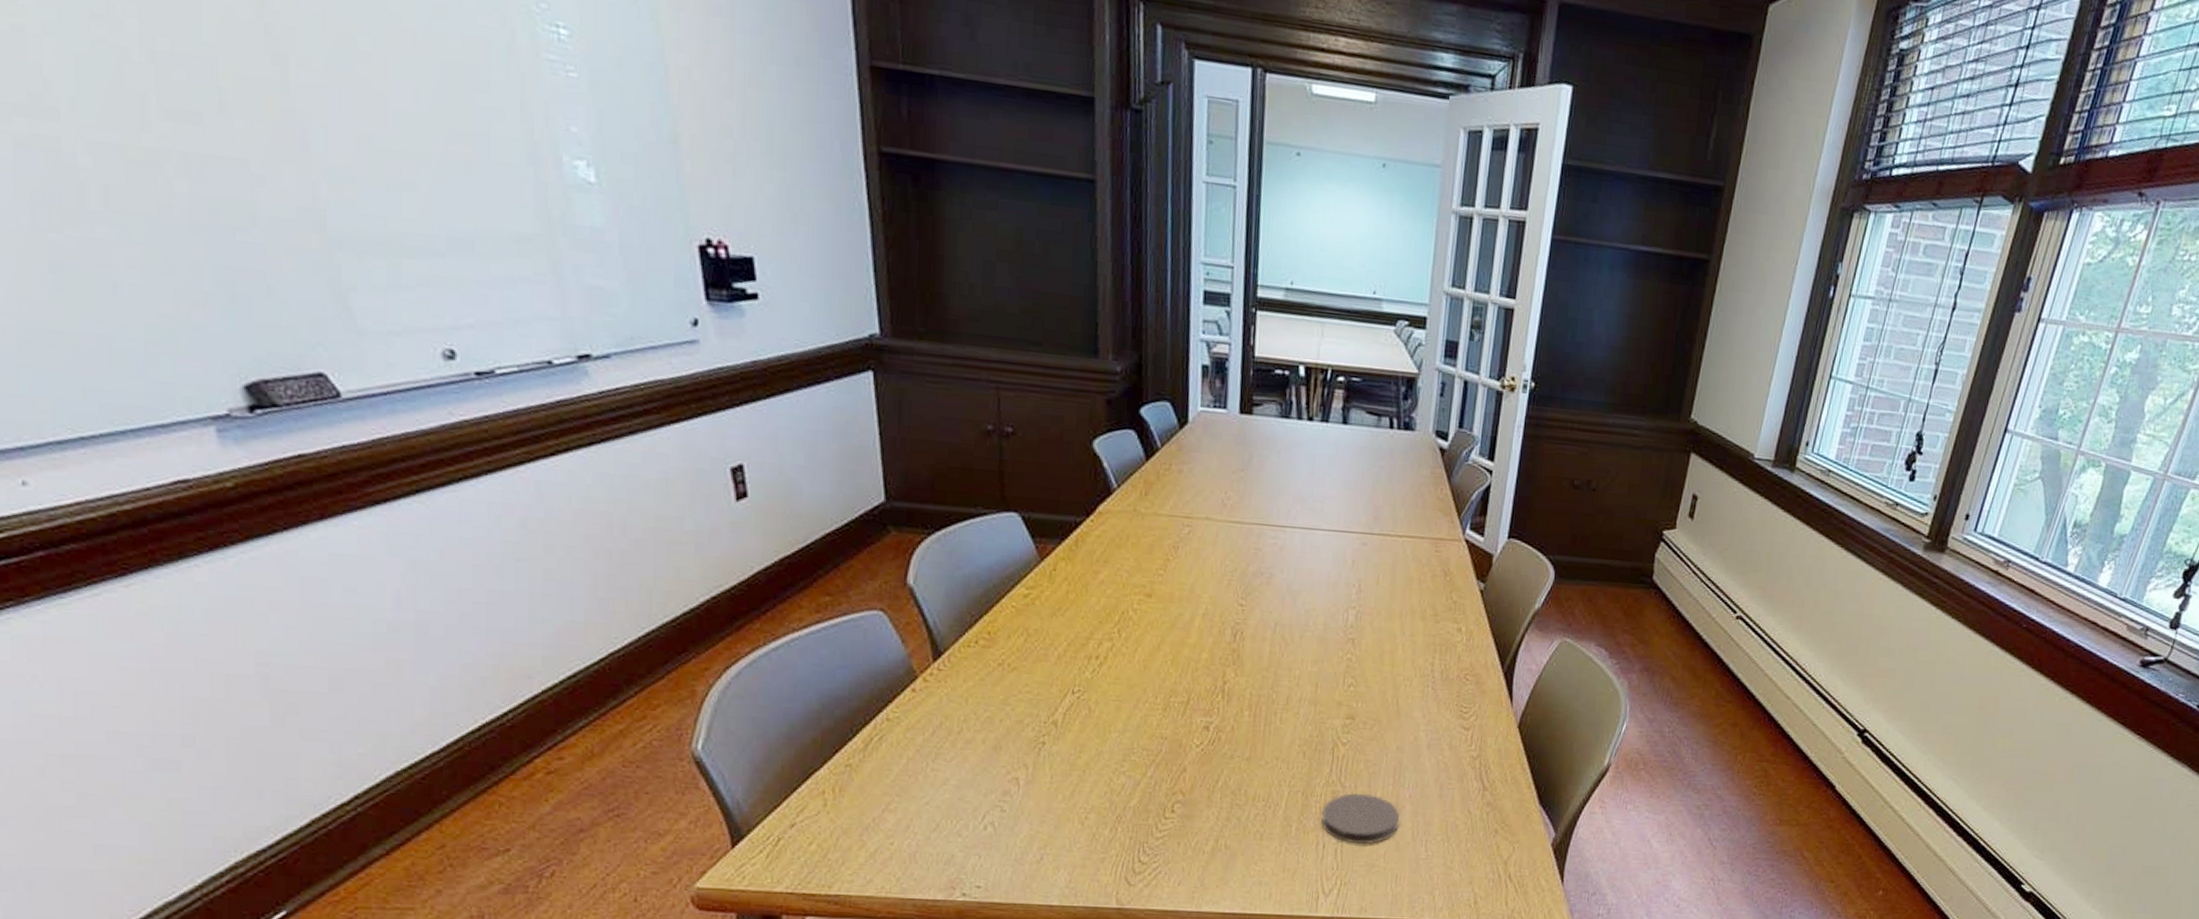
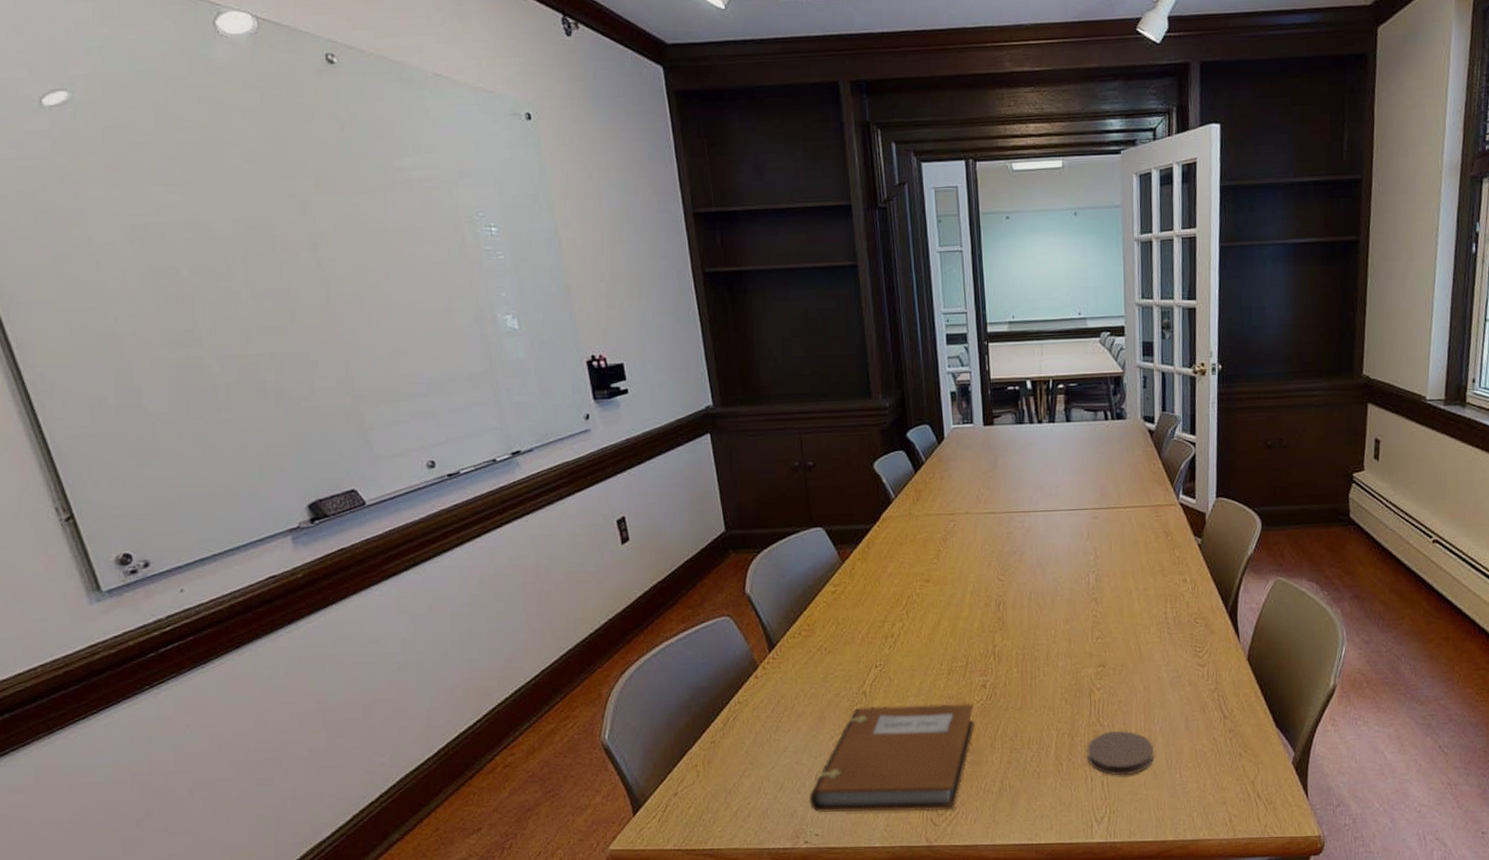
notebook: none [971,739,1192,869] -> present [808,704,975,812]

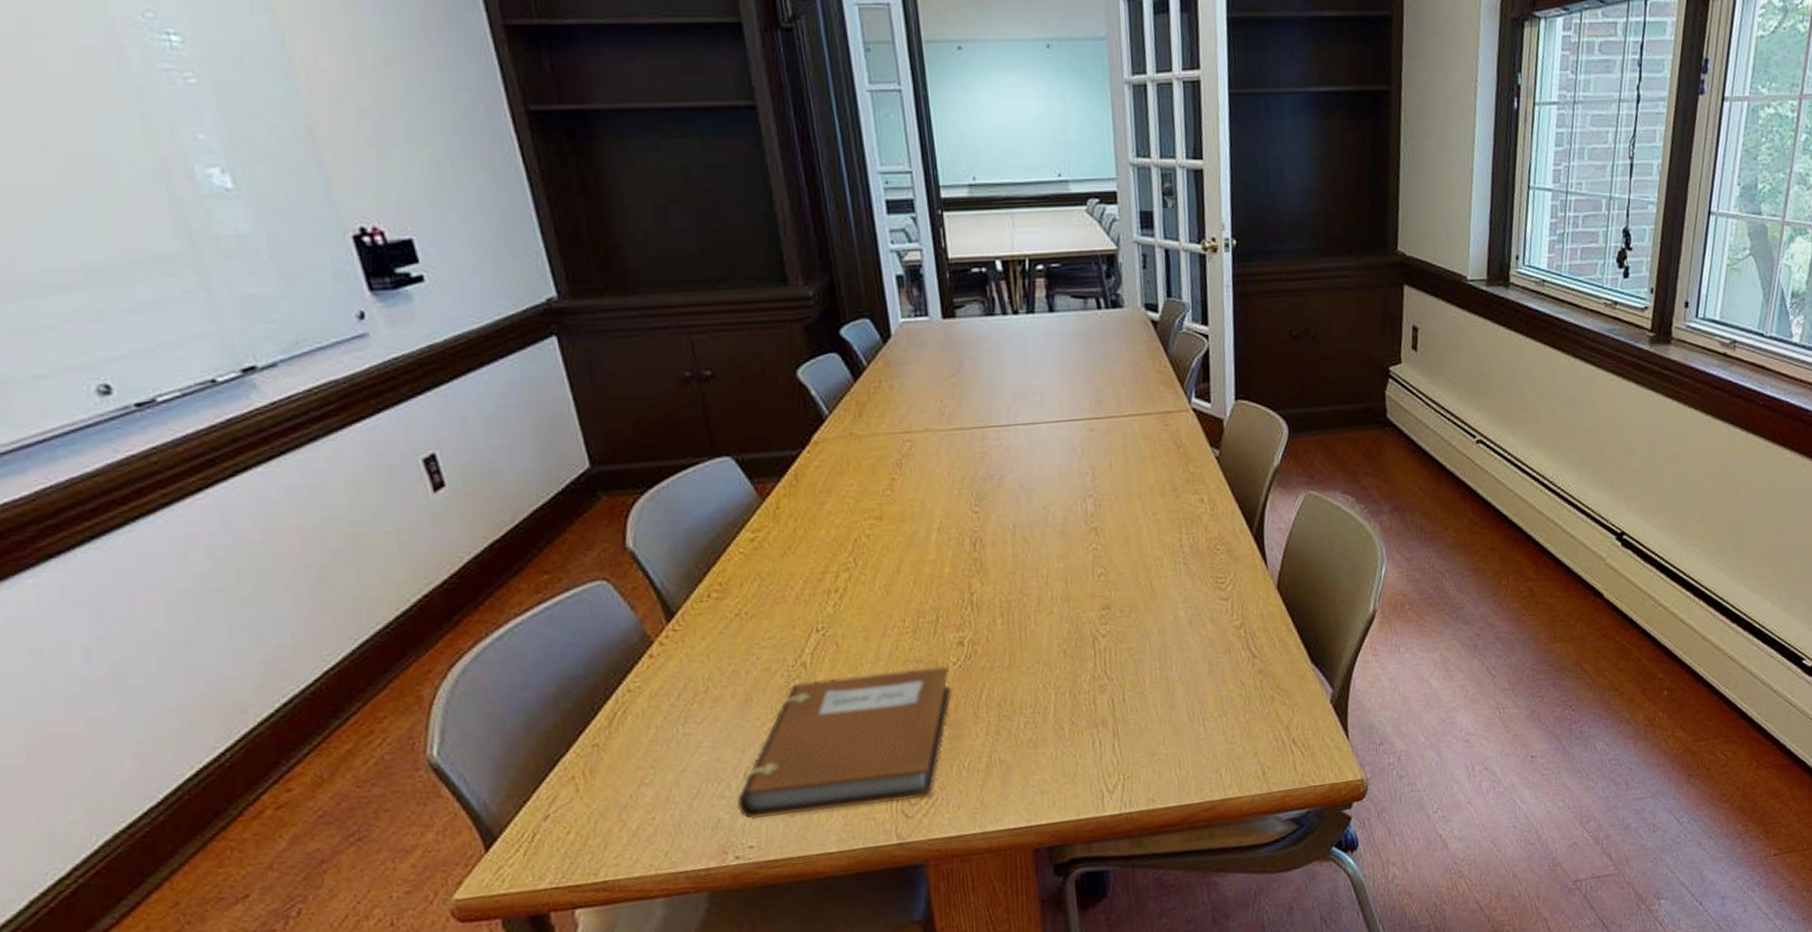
coaster: present [1087,731,1154,776] -> none [1093,682,1173,736]

